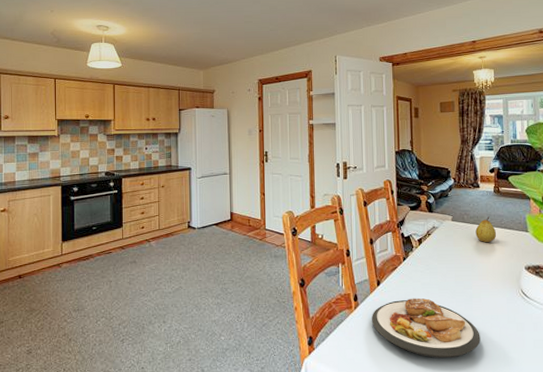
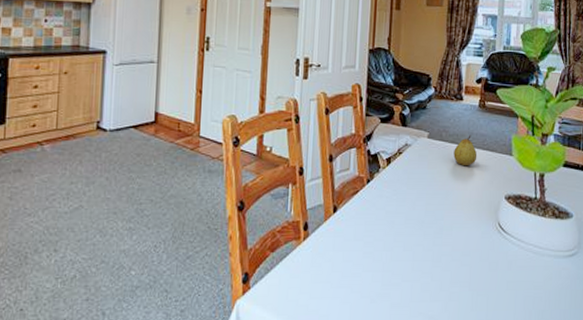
plate: present [372,298,480,358] -> none [323,228,448,300]

